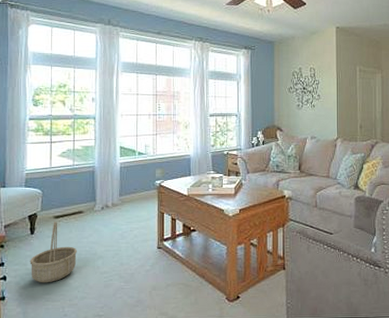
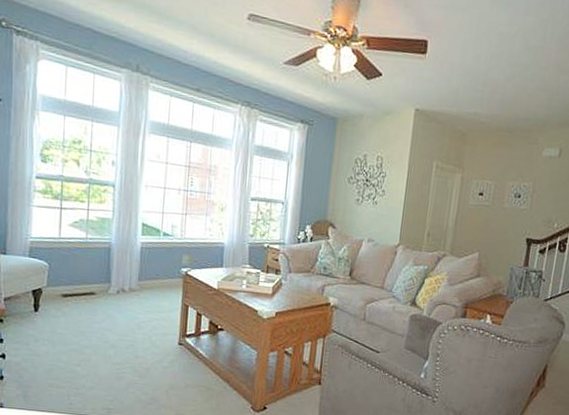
basket: present [30,221,78,283] -> none [32,299,87,368]

